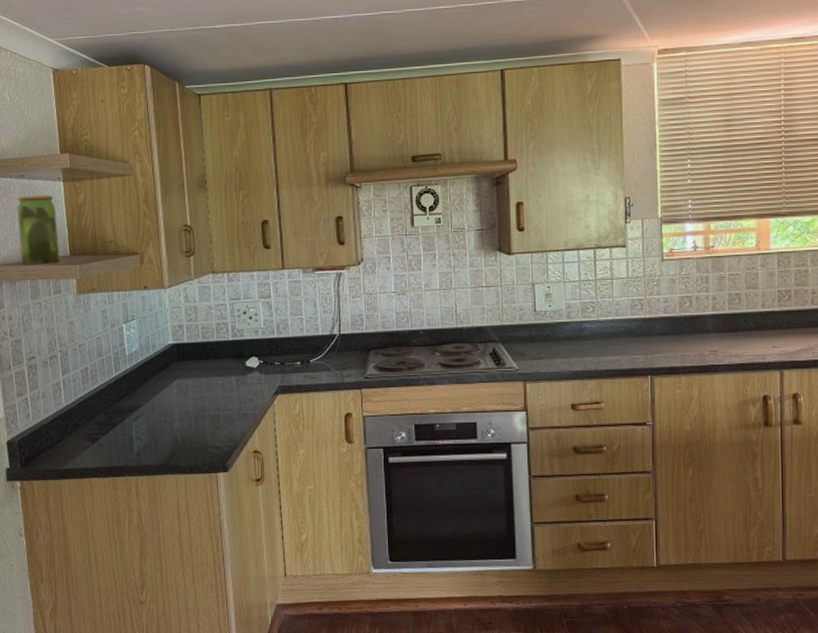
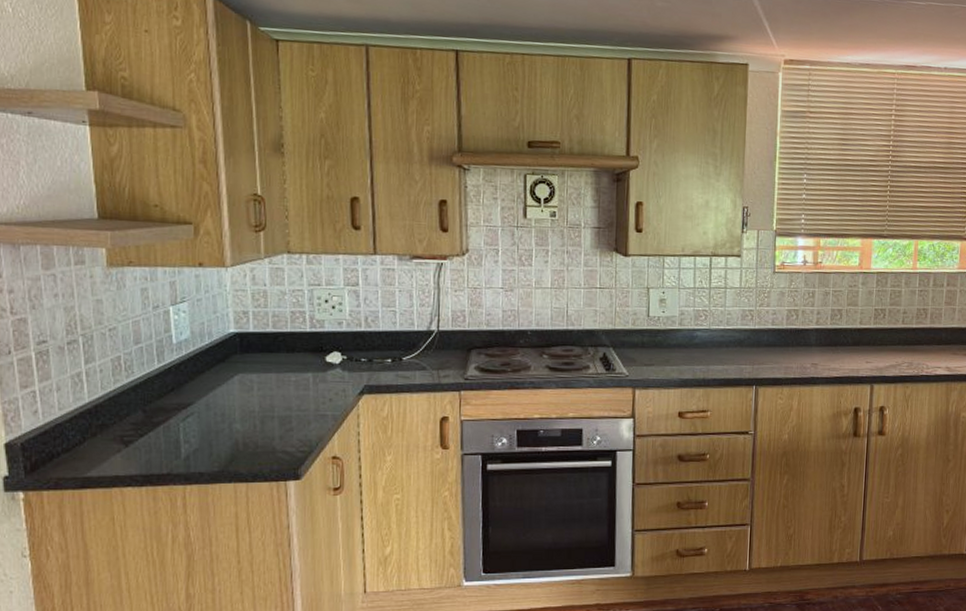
jar: present [17,195,60,266] -> none [22,138,84,228]

